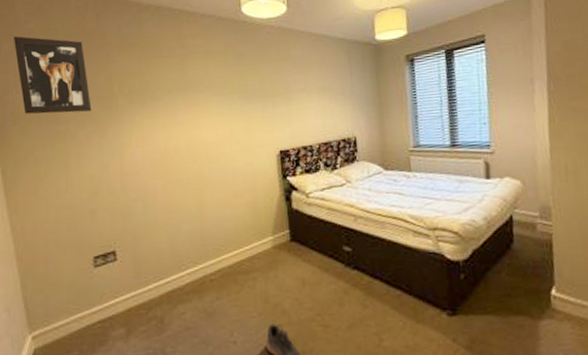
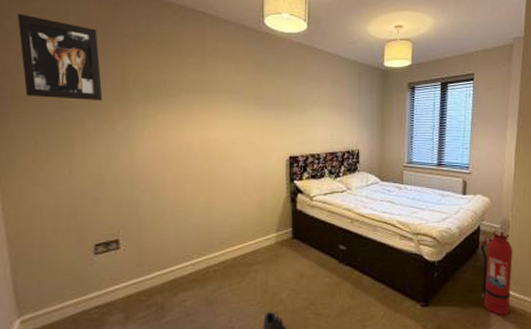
fire extinguisher: none [515,219,564,325] -> present [480,230,513,315]

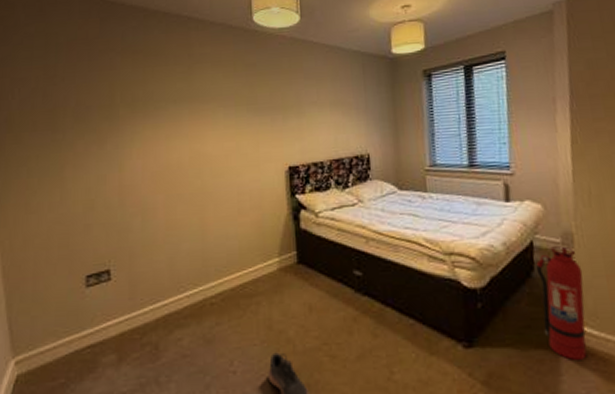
wall art: present [17,13,103,102] -> none [11,39,91,122]

